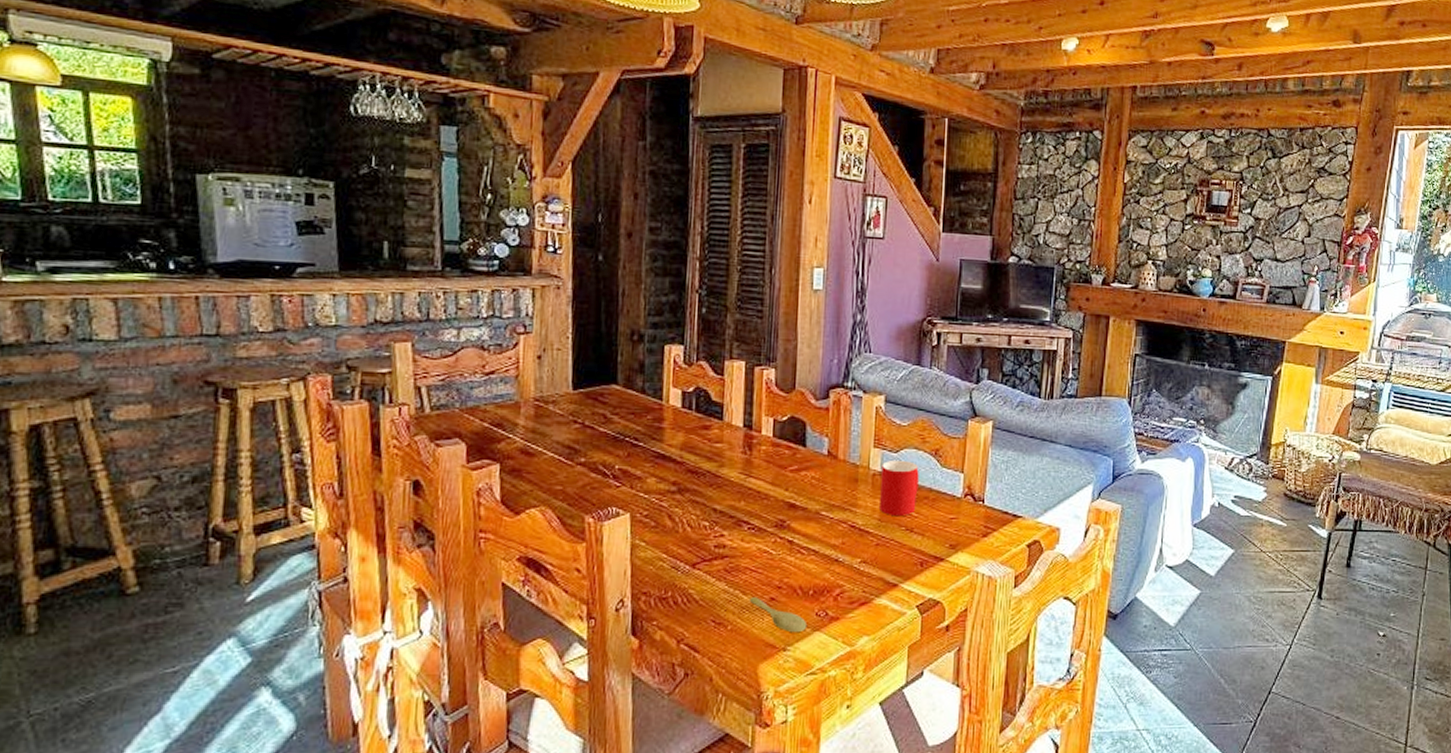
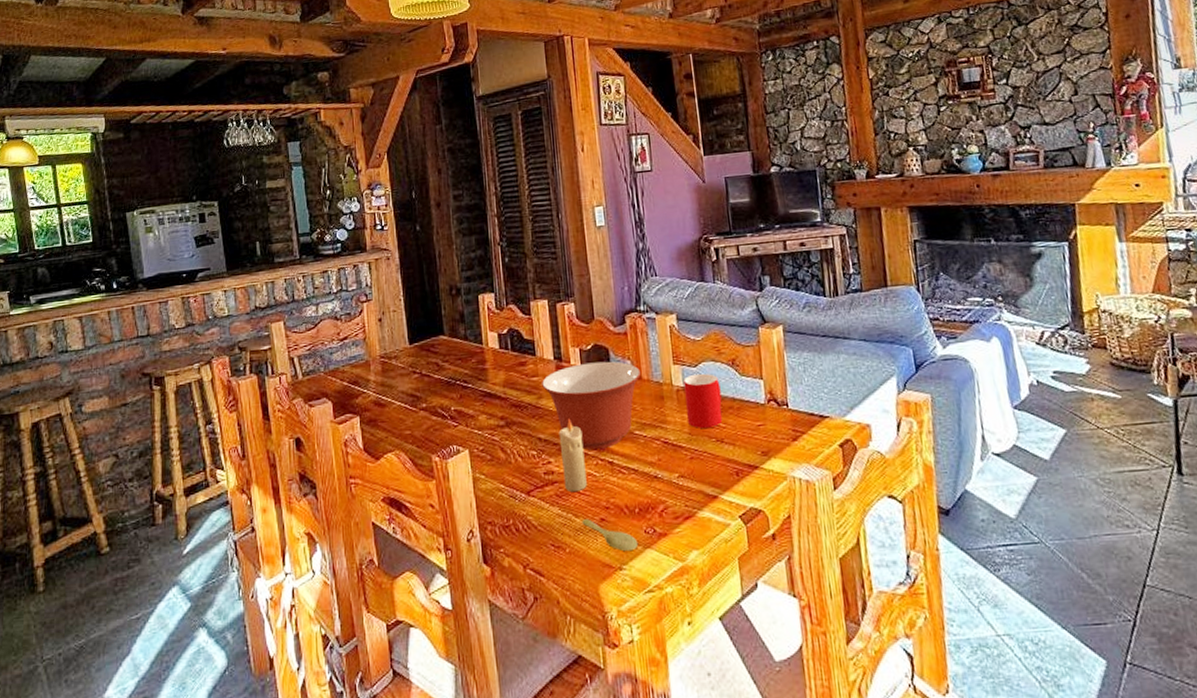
mixing bowl: none [725,435,837,526] -> present [542,361,641,450]
candle: none [735,491,764,569] -> present [558,418,587,493]

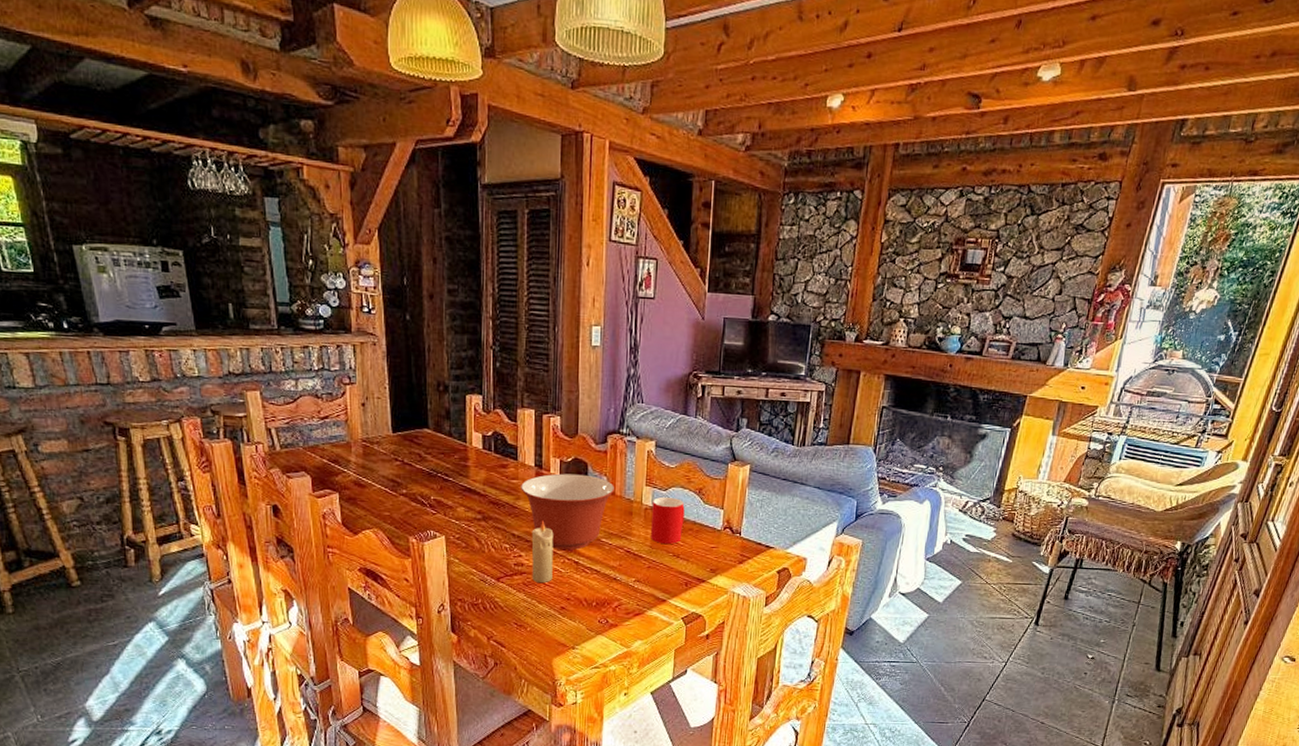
spoon: present [582,519,639,552] -> none [544,606,592,636]

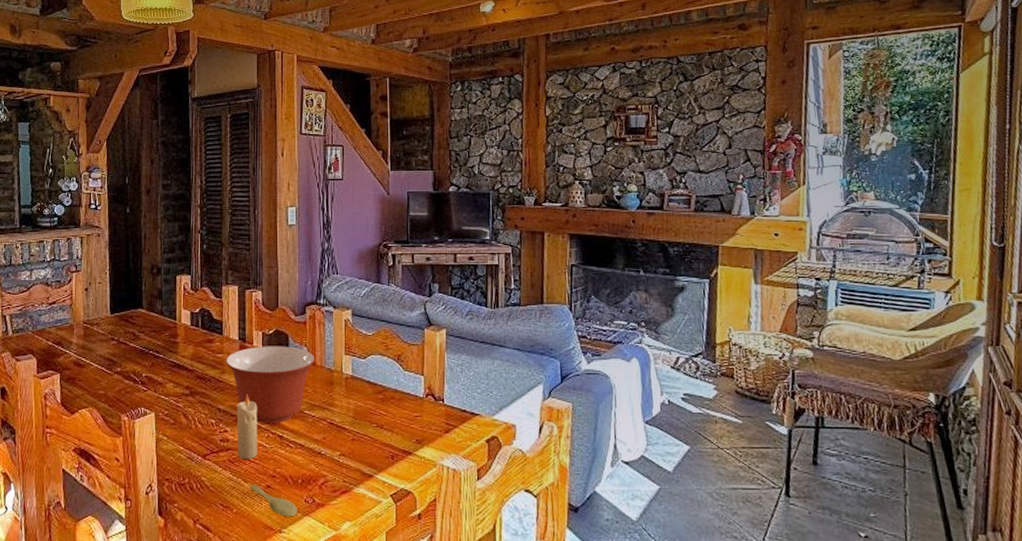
spoon: none [544,606,592,636] -> present [249,485,298,517]
cup: present [651,496,685,544] -> none [353,365,385,414]

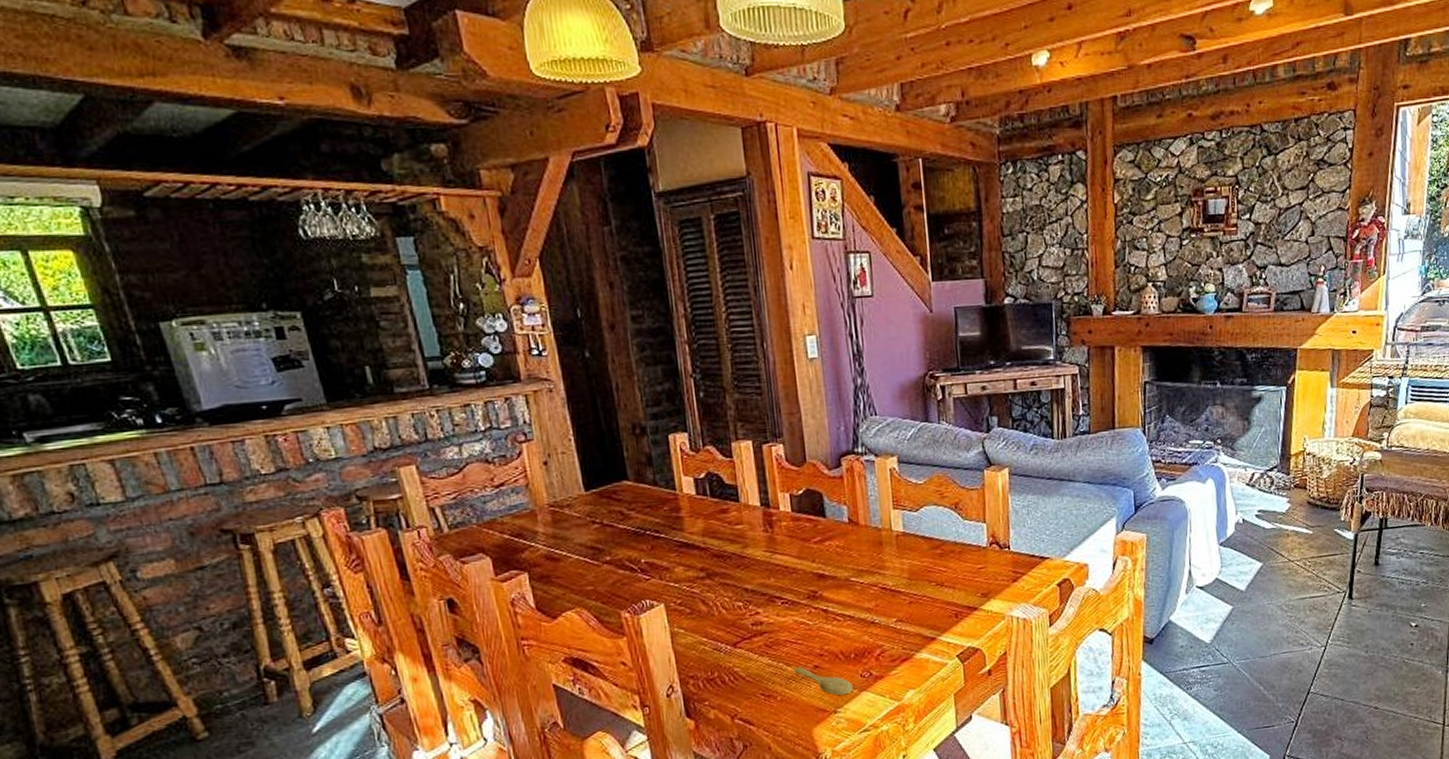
mixing bowl: present [226,346,315,423] -> none [747,507,858,599]
candle: present [236,394,258,460] -> none [767,567,799,642]

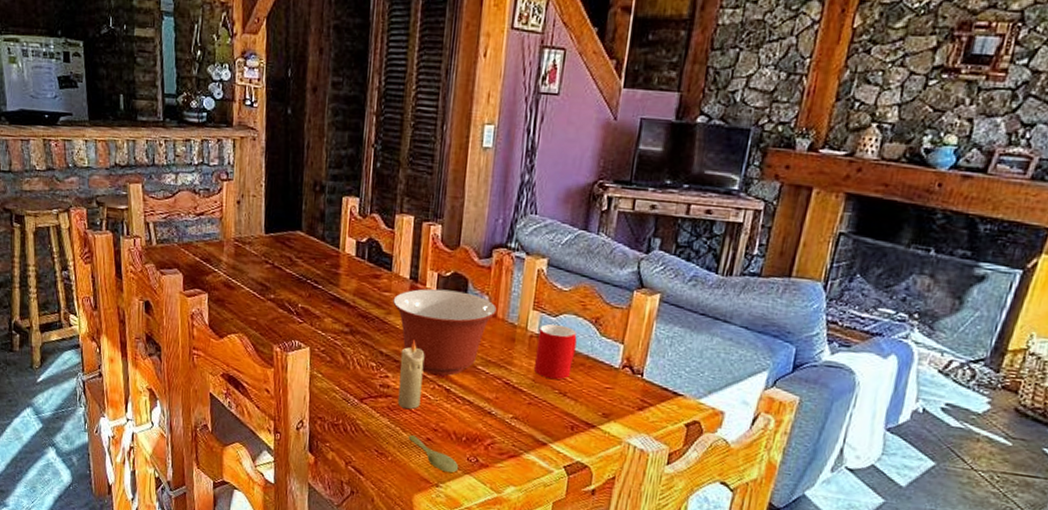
mixing bowl: none [747,507,858,599] -> present [393,288,497,376]
candle: none [767,567,799,642] -> present [397,339,425,410]
cup: none [904,517,944,573] -> present [534,324,577,380]

